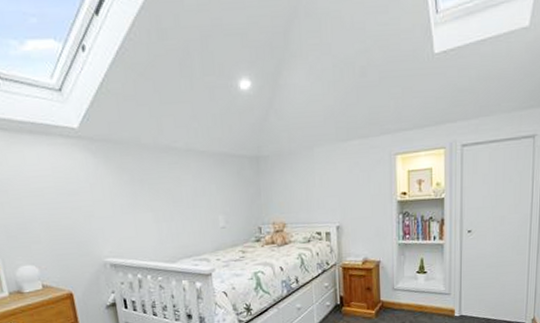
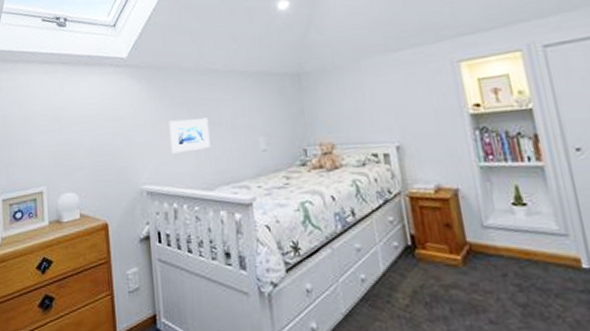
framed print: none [129,195,172,229] -> present [169,118,211,154]

